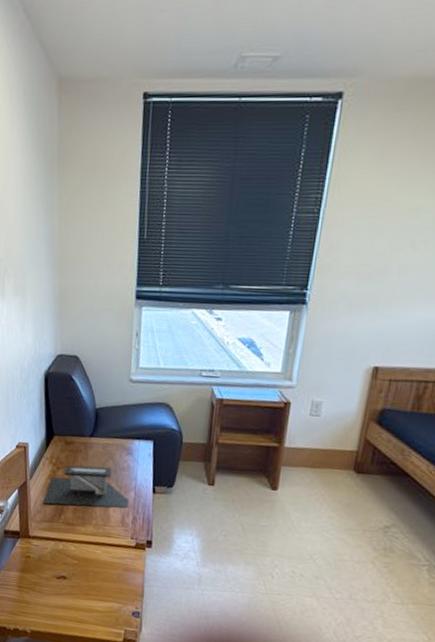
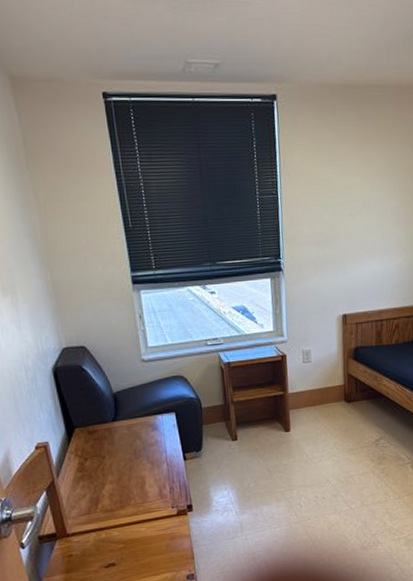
desk lamp: present [43,465,130,508] -> none [75,446,164,499]

